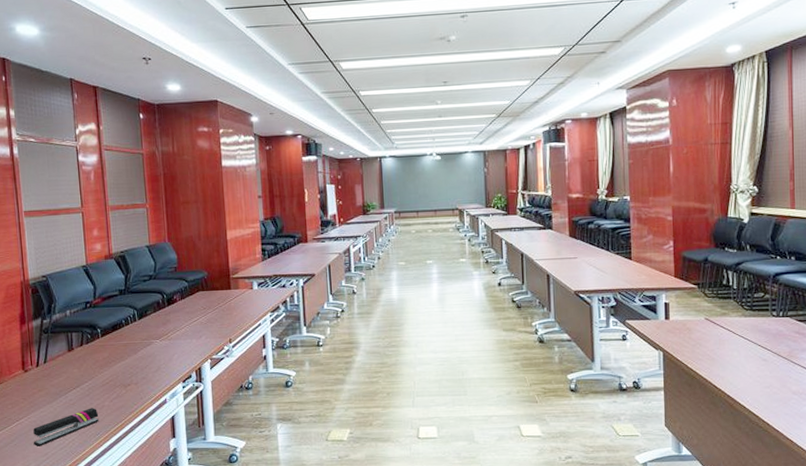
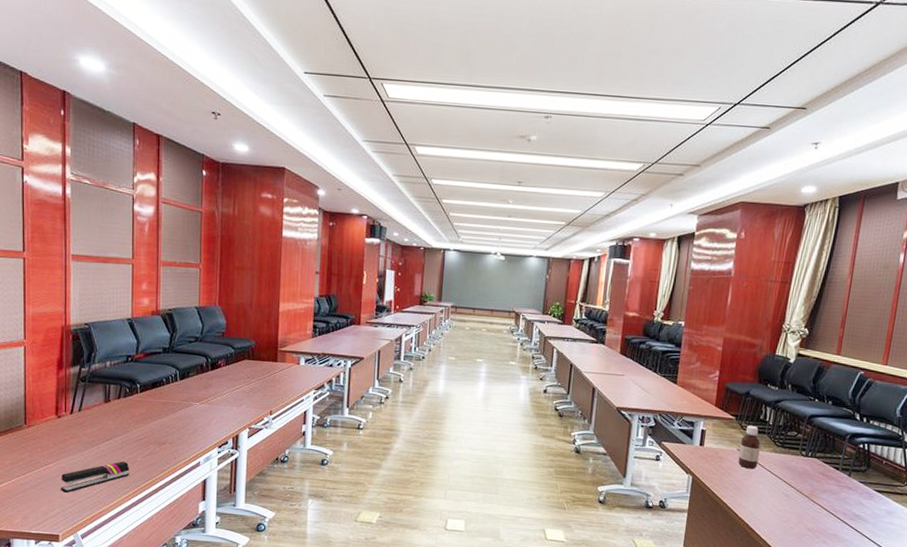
bottle: none [707,291,729,337] -> present [738,425,761,469]

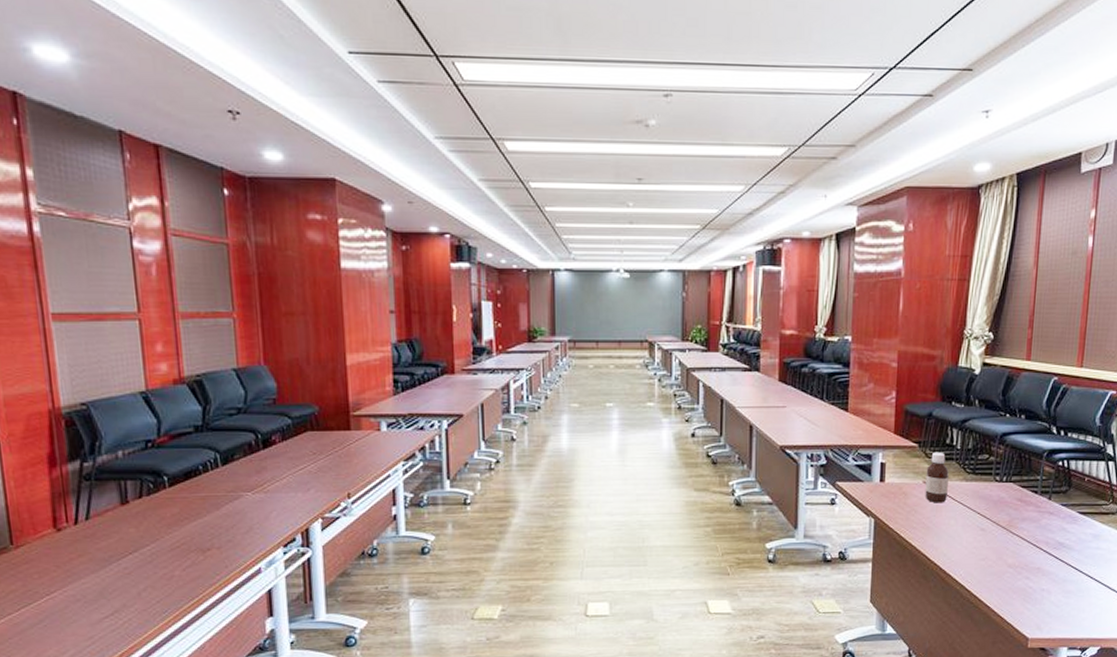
stapler: present [60,461,130,493] -> none [71,578,167,628]

